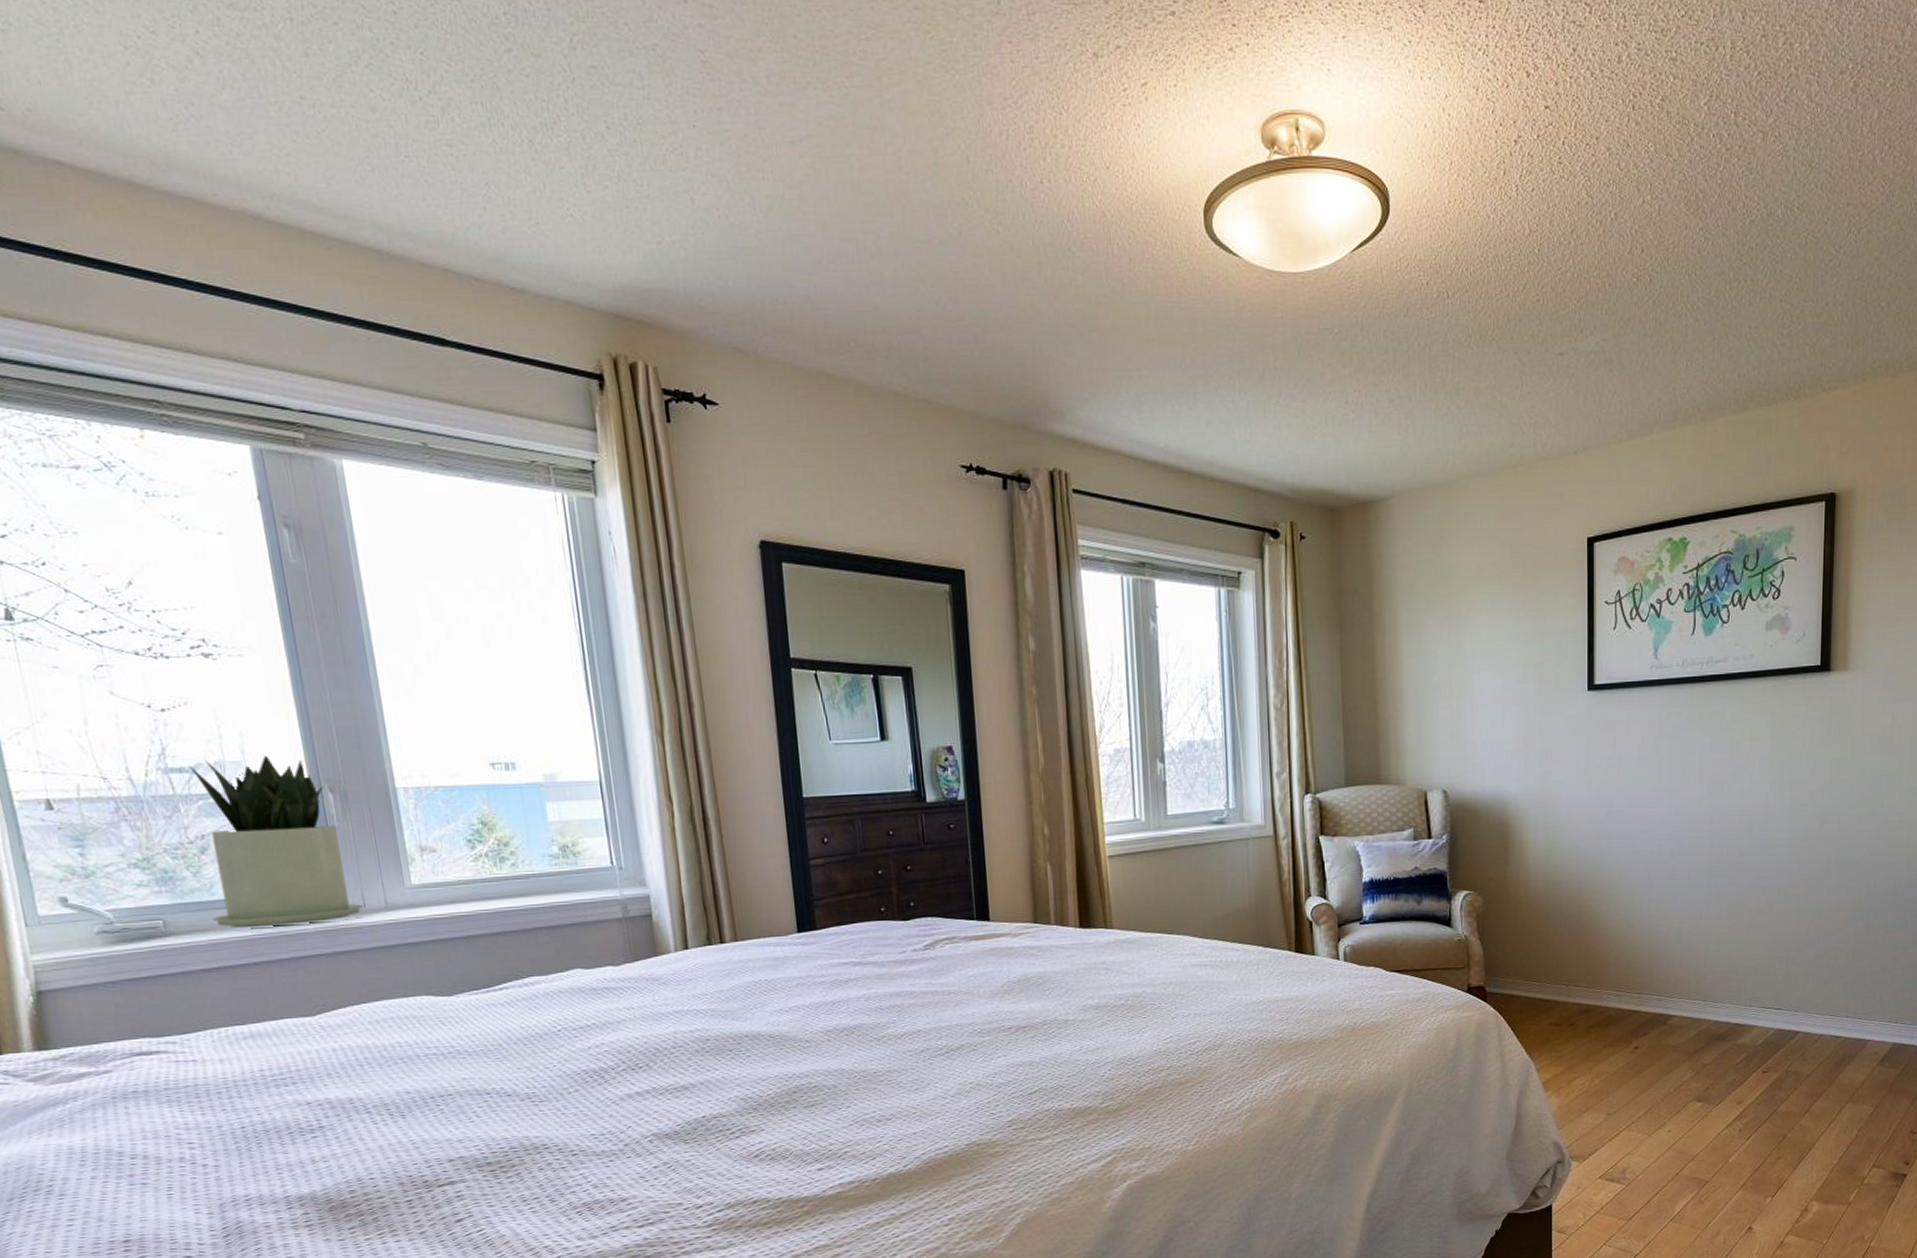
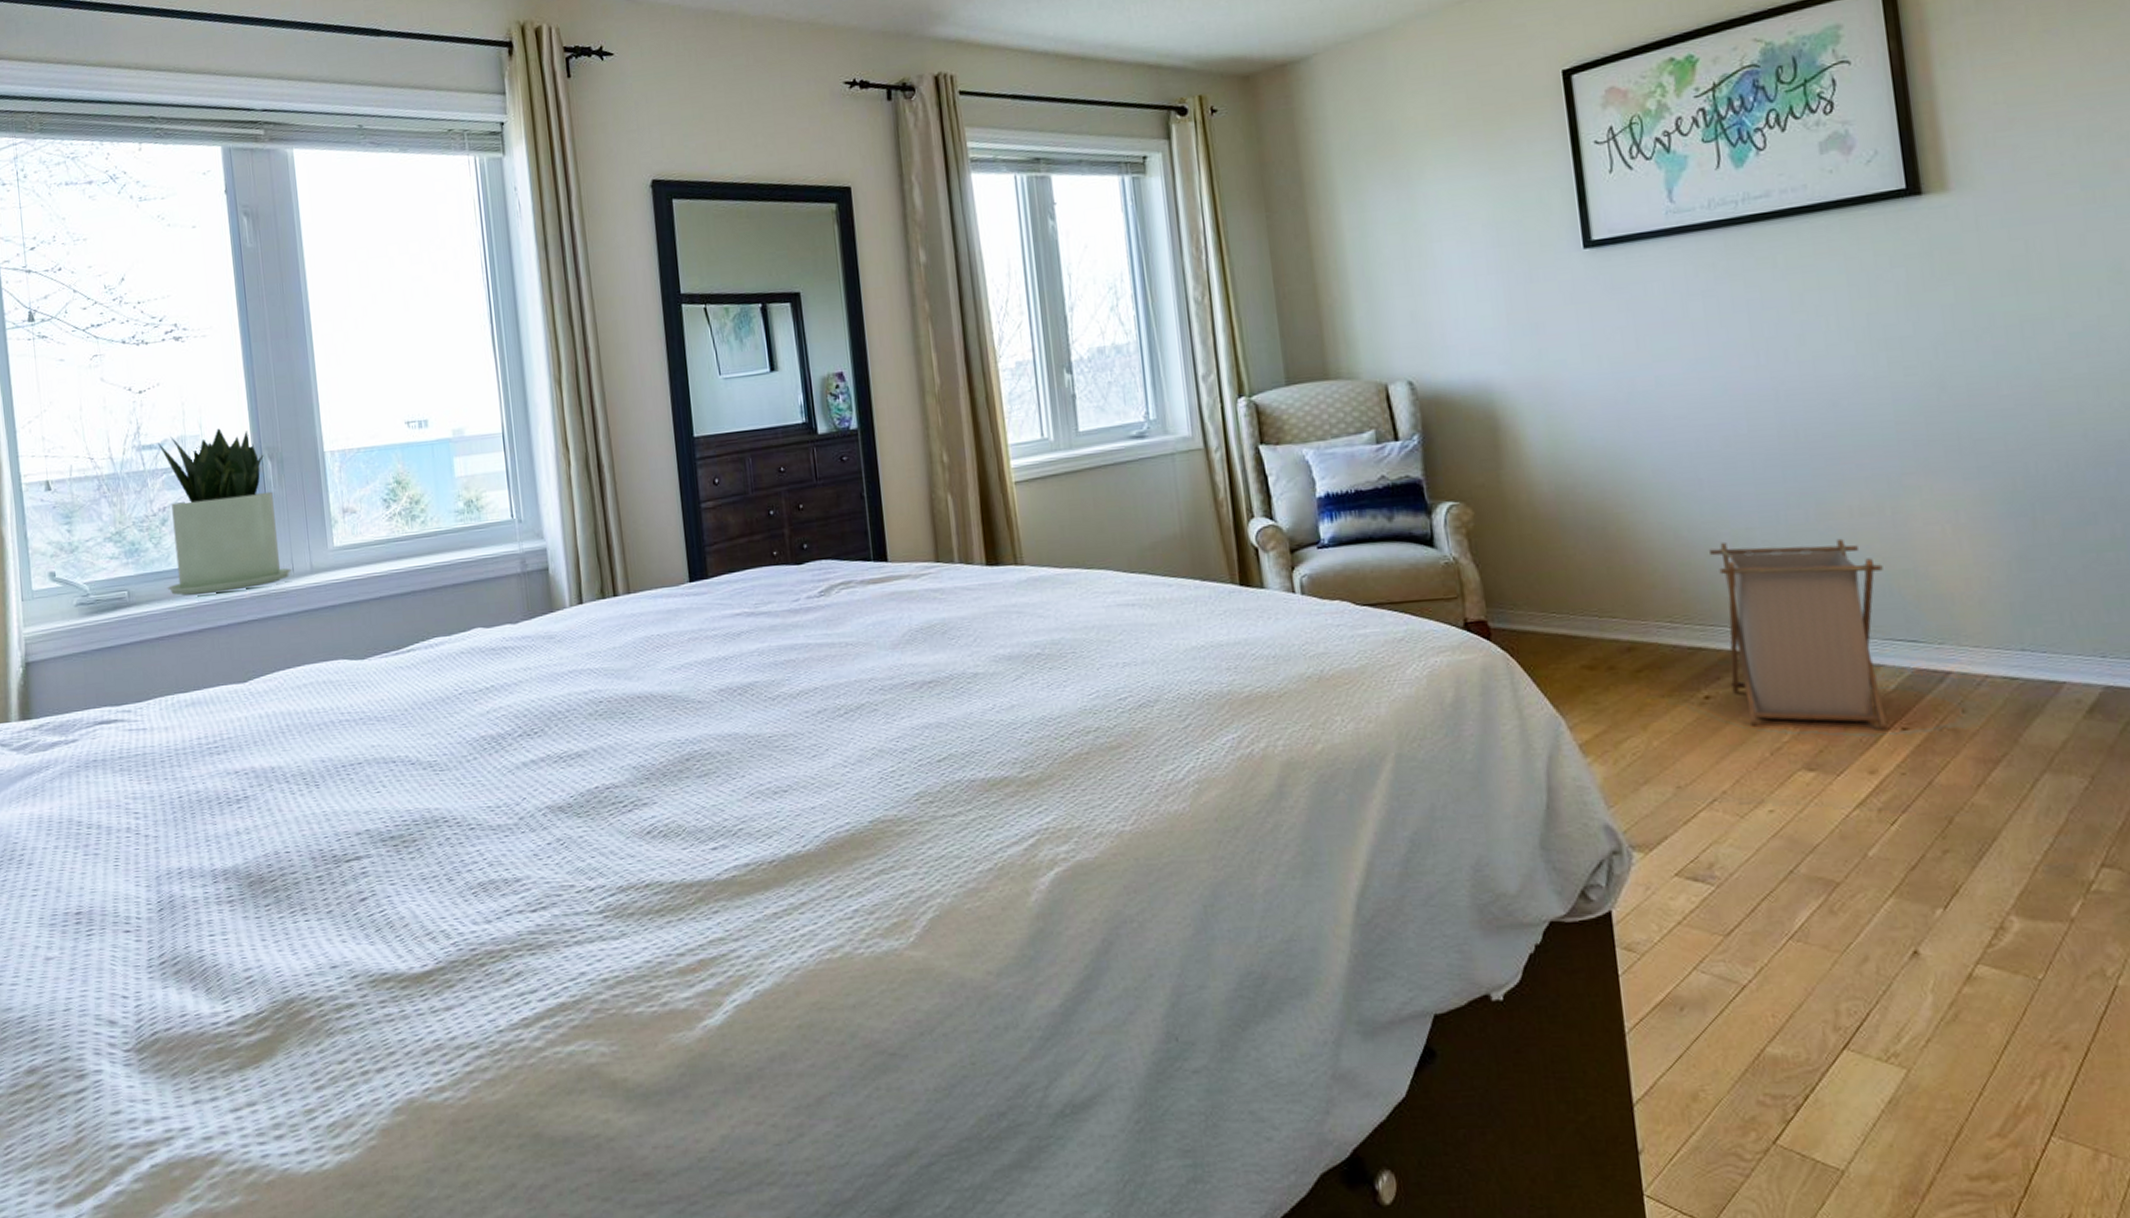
laundry basket: none [1651,931,1766,1073] -> present [1709,538,1888,730]

